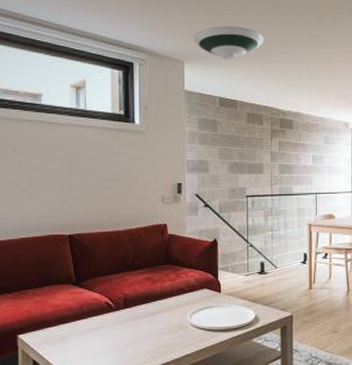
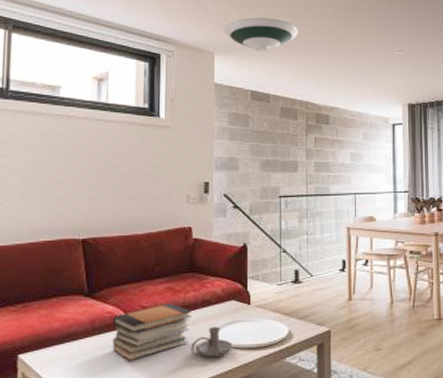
book stack: none [98,291,169,341] -> present [112,303,192,361]
candle holder: none [169,311,206,337] -> present [191,326,233,357]

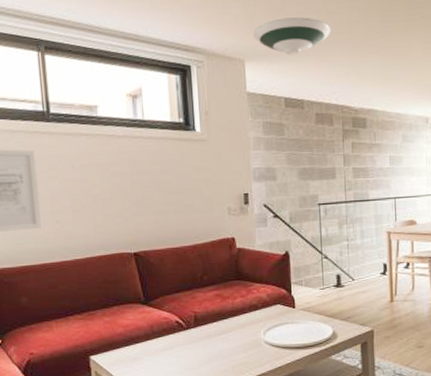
book stack: present [112,303,192,361] -> none [169,308,241,361]
candle holder: present [191,326,233,357] -> none [242,328,281,356]

